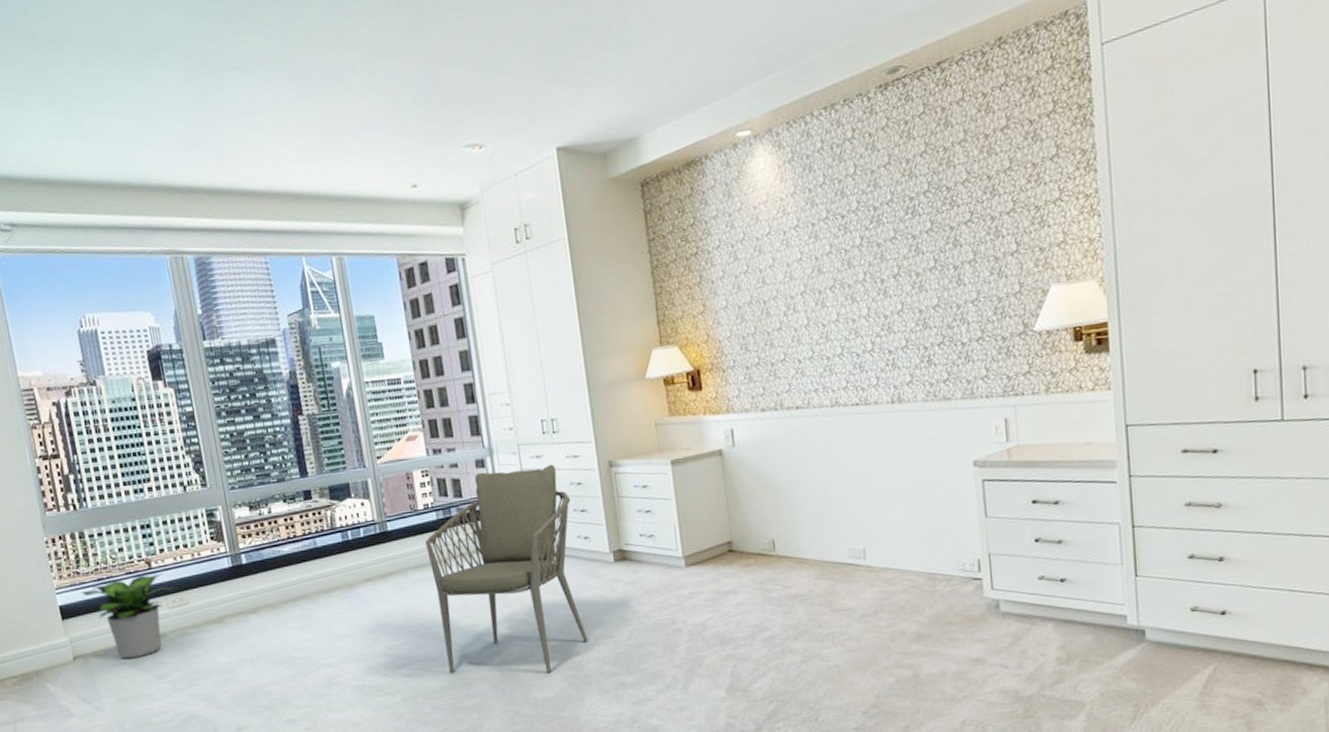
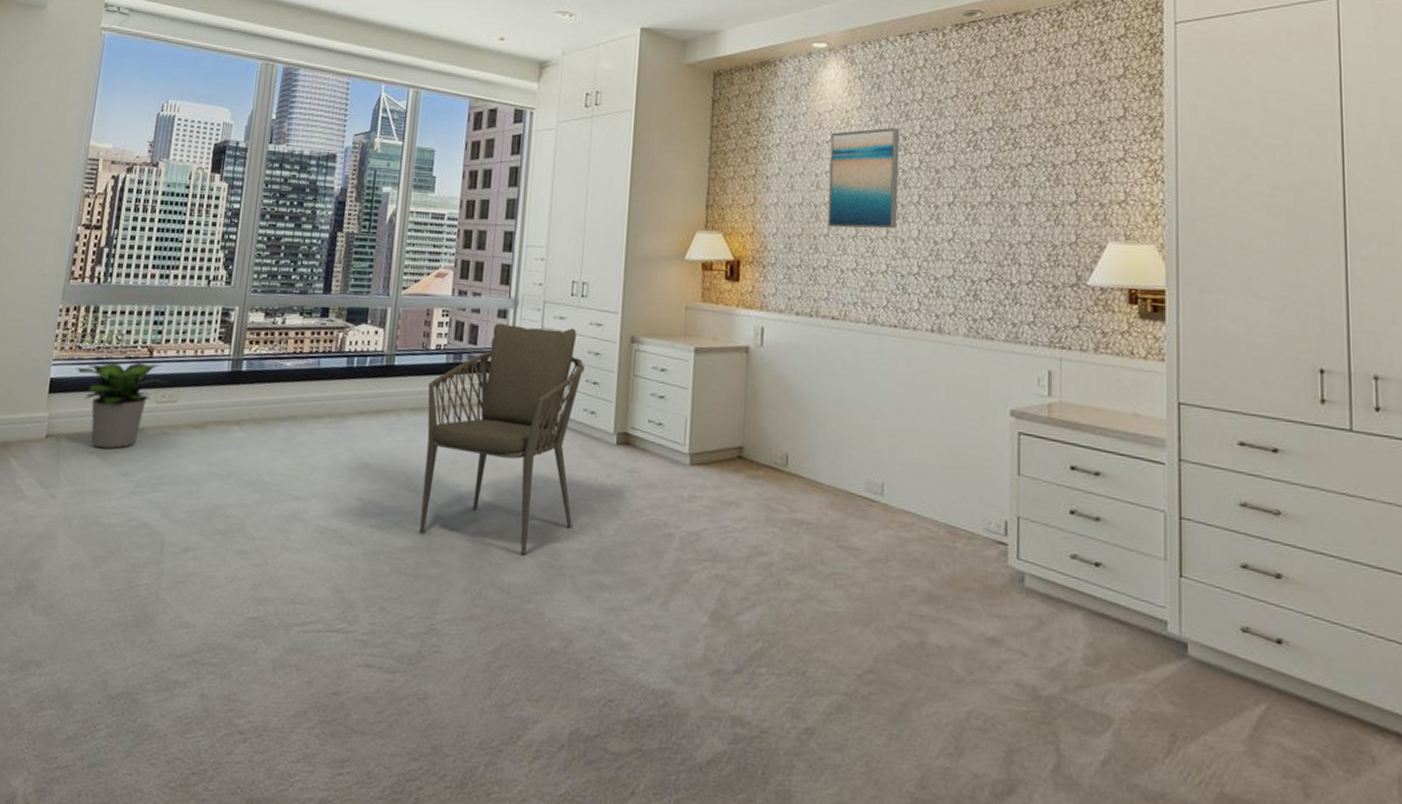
wall art: none [768,207,847,321] -> present [828,127,900,230]

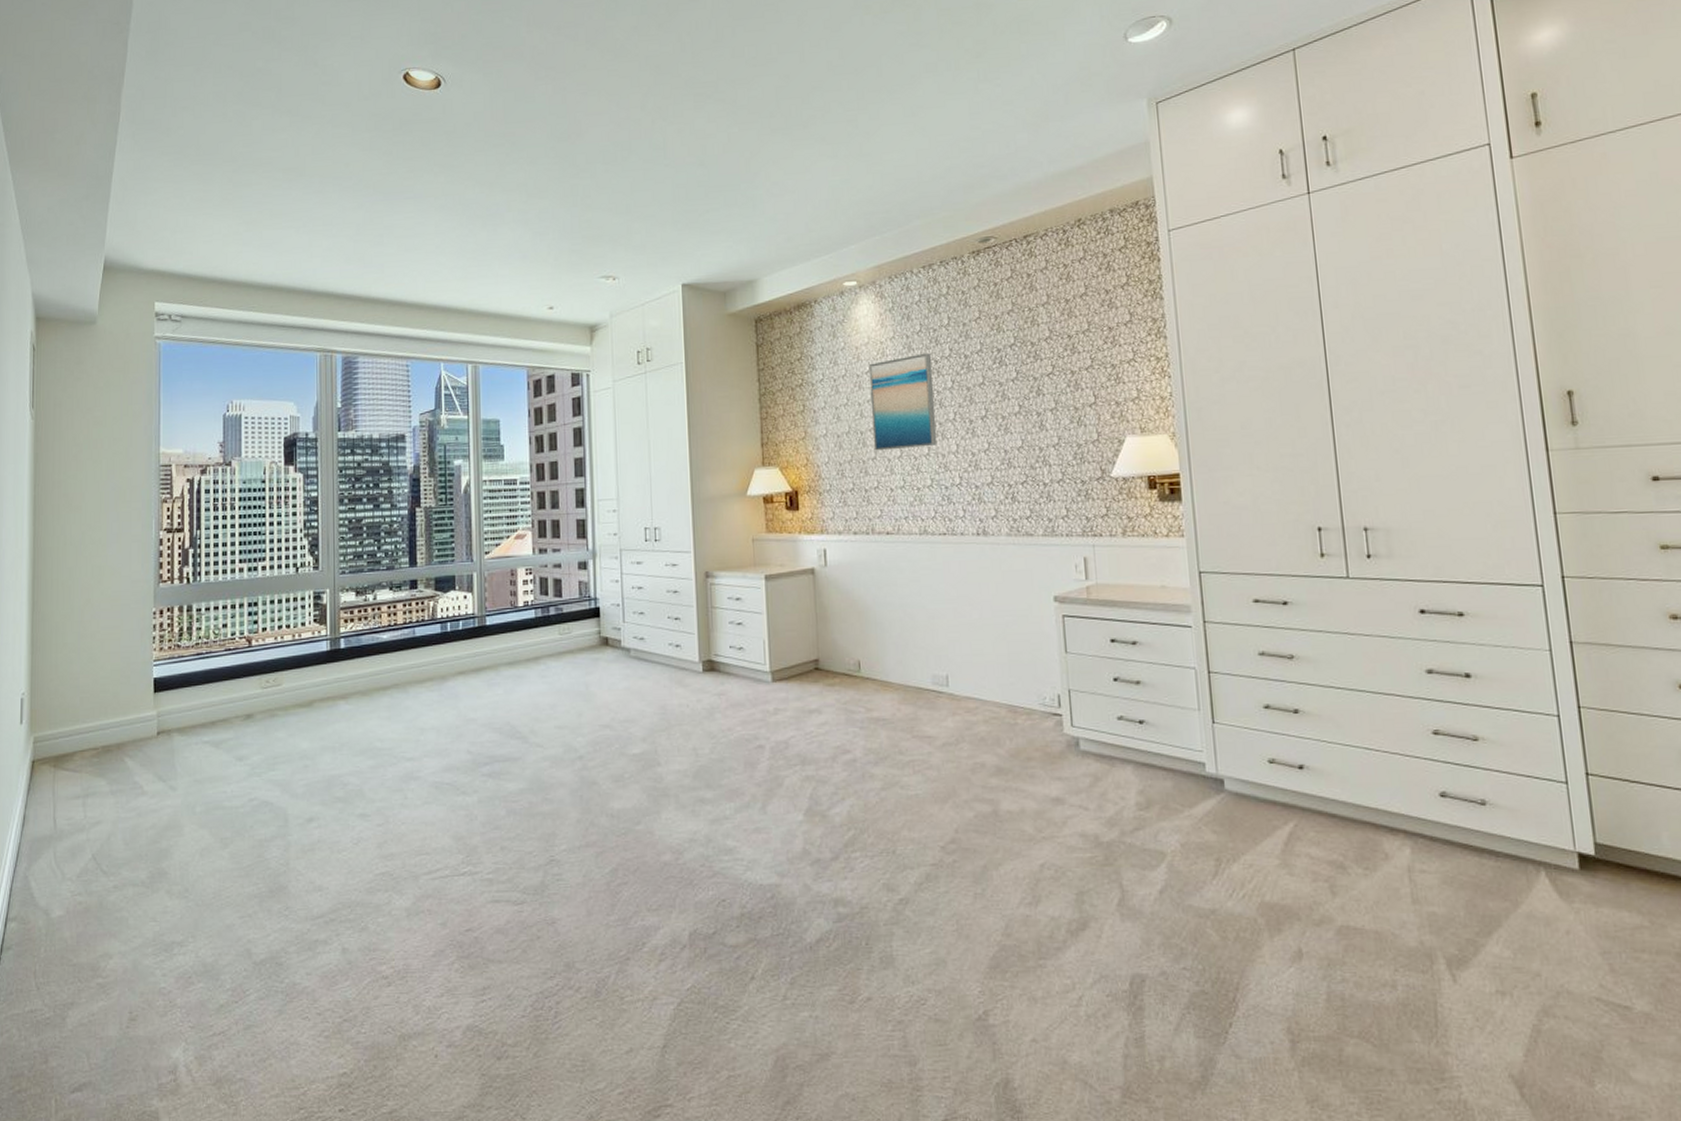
potted plant: present [76,362,173,449] -> none [178,653,274,738]
armchair: present [419,322,585,555] -> none [521,571,670,782]

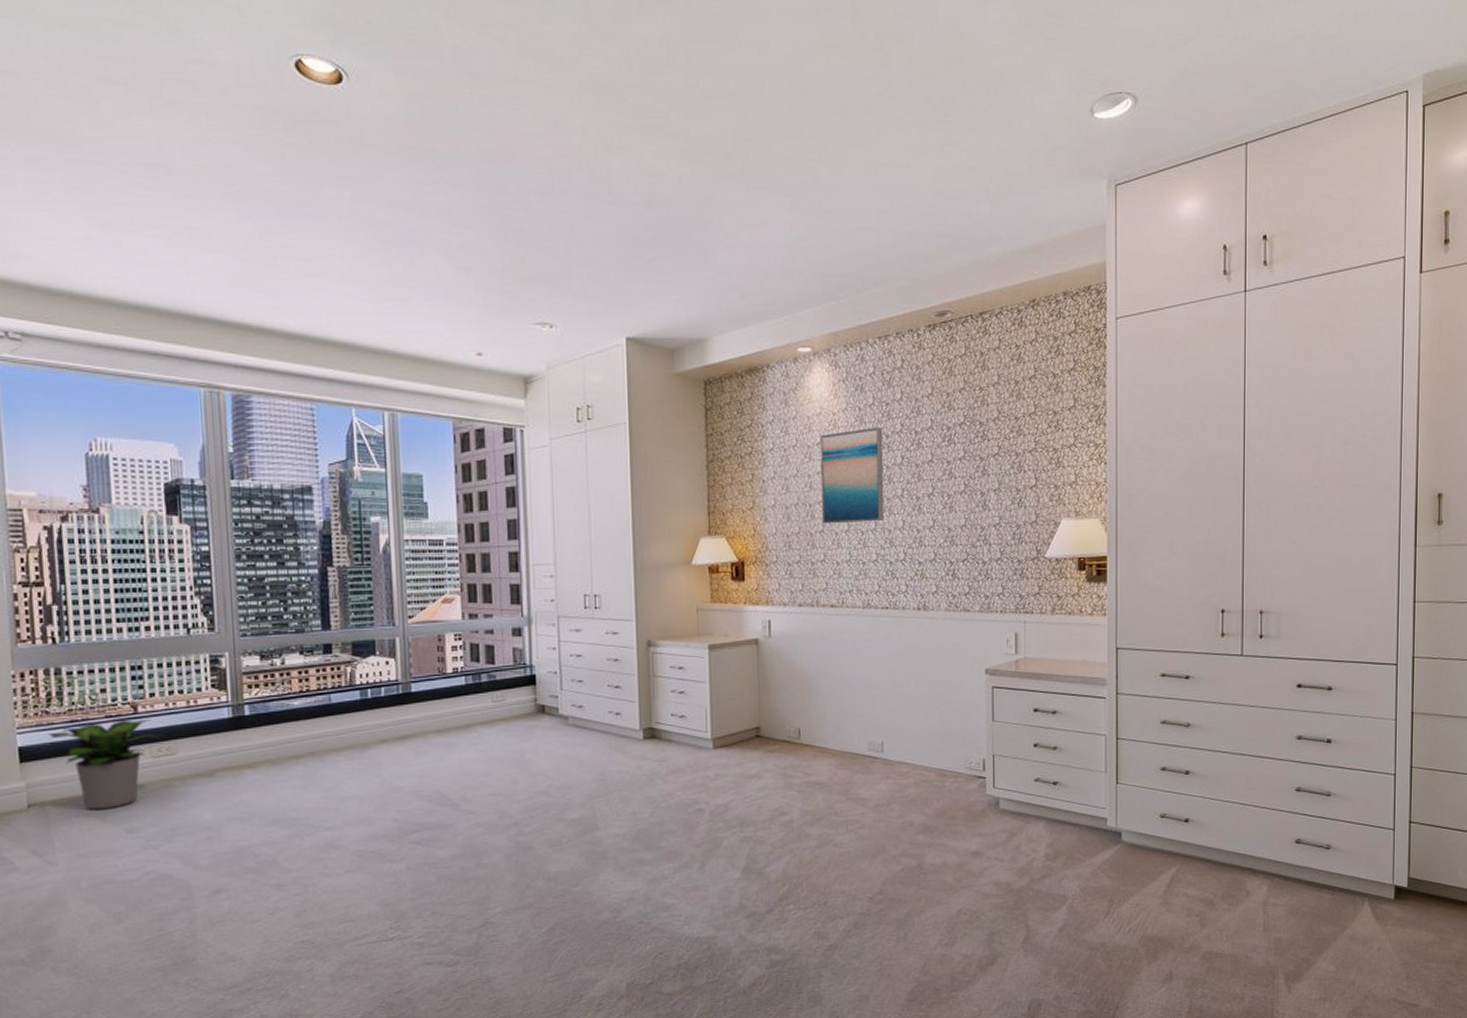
potted plant: none [178,653,274,738] -> present [47,720,167,810]

